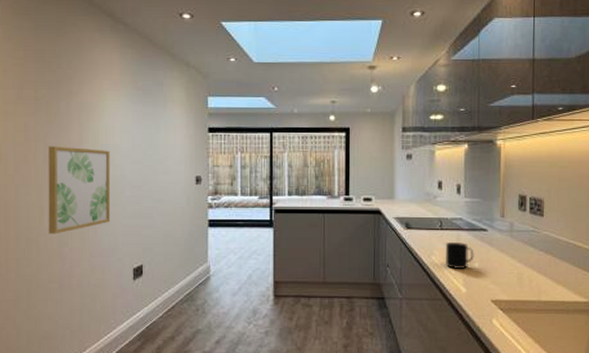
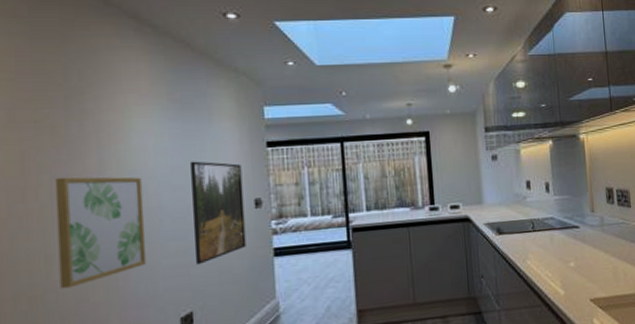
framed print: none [146,140,187,227] -> present [191,161,247,265]
mug: present [445,242,474,270] -> none [540,242,569,272]

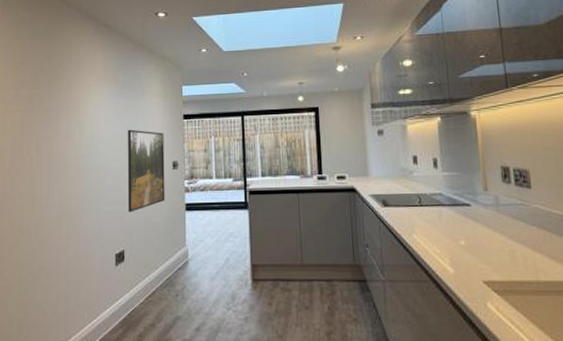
wall art: present [54,176,147,289] -> none [39,139,95,223]

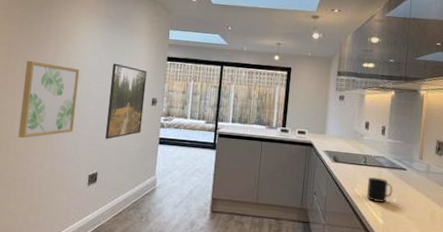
wall art: none [39,139,95,223] -> present [18,60,80,139]
mug: none [427,219,459,249] -> present [366,177,393,203]

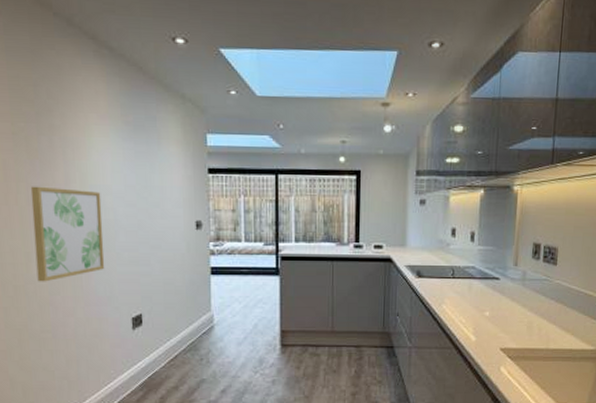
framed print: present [104,63,147,139] -> none [141,181,188,274]
mug: present [366,177,393,203] -> none [455,291,486,319]

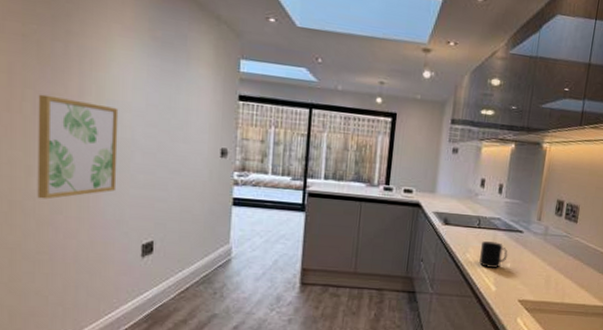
mug: none [455,291,486,319] -> present [478,241,508,269]

